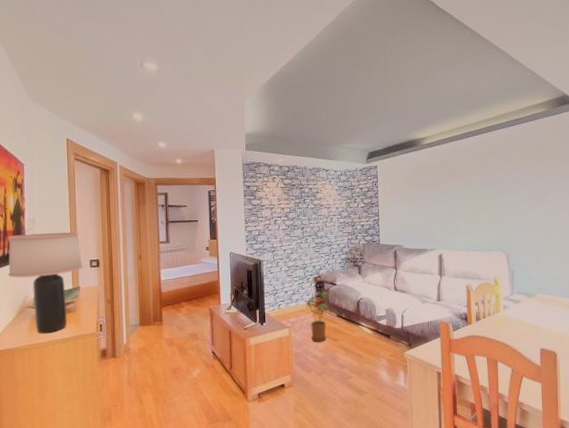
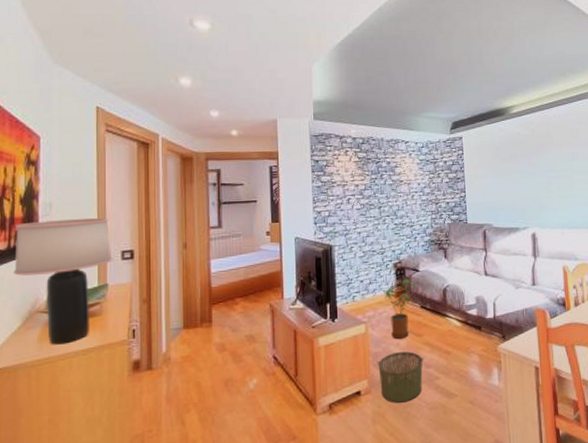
basket: none [298,353,338,396] -> present [377,351,423,403]

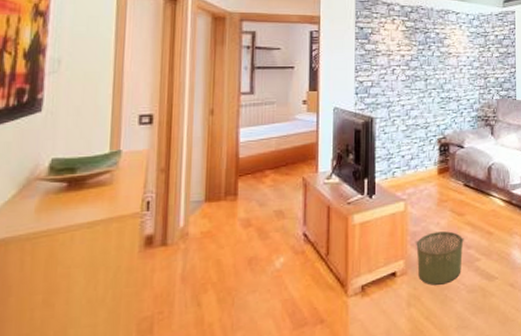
table lamp: present [14,218,113,345] -> none [11,78,128,216]
house plant: present [385,279,416,339] -> none [427,155,460,218]

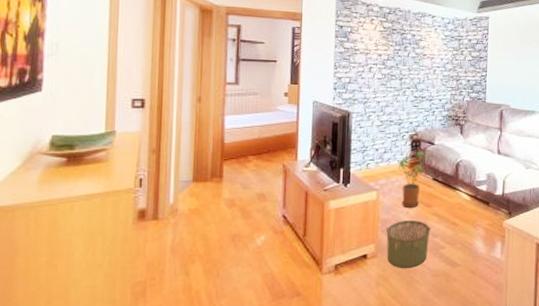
house plant: none [427,155,460,218] -> present [399,151,430,207]

